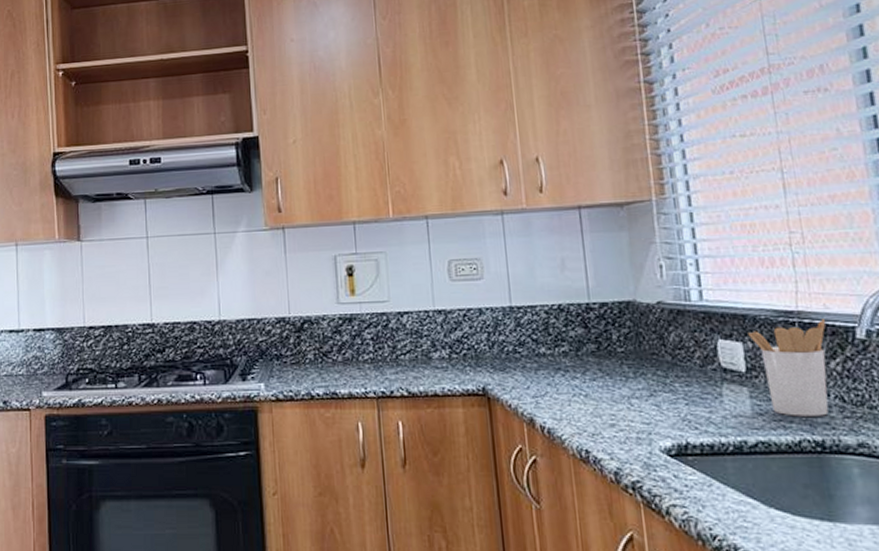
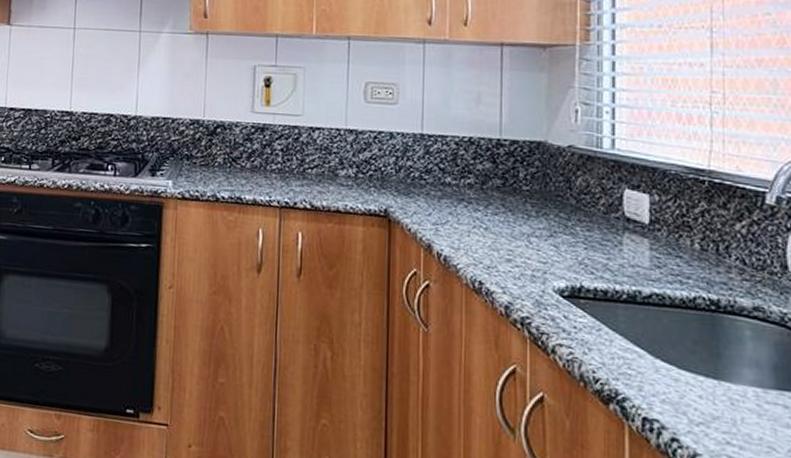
utensil holder: present [748,319,829,417] -> none [656,181,737,276]

